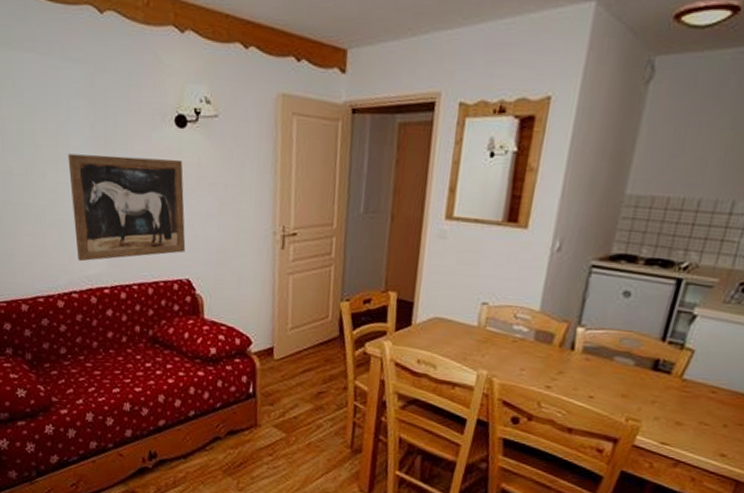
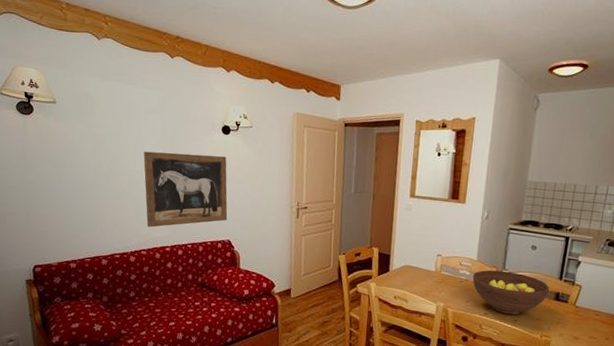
fruit bowl: none [531,325,646,390] -> present [472,270,550,315]

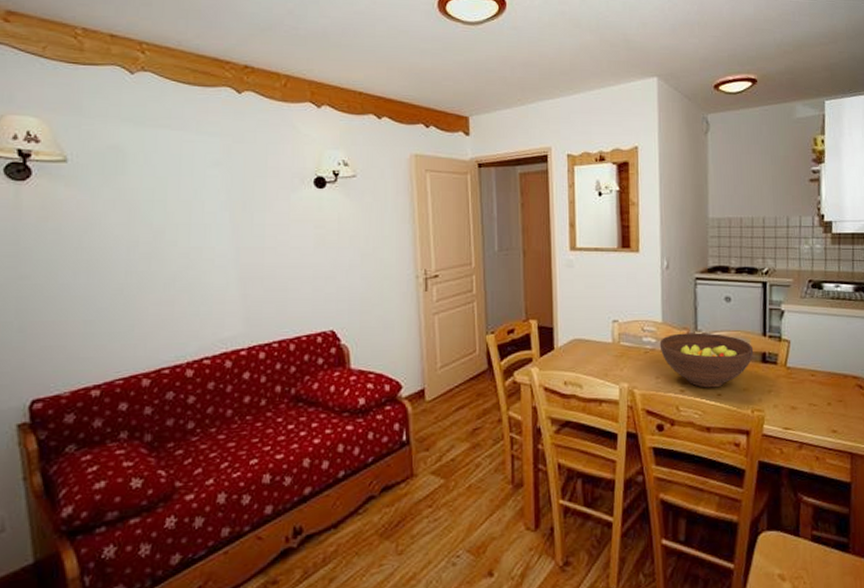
wall art: present [143,151,228,228] -> none [202,217,329,325]

